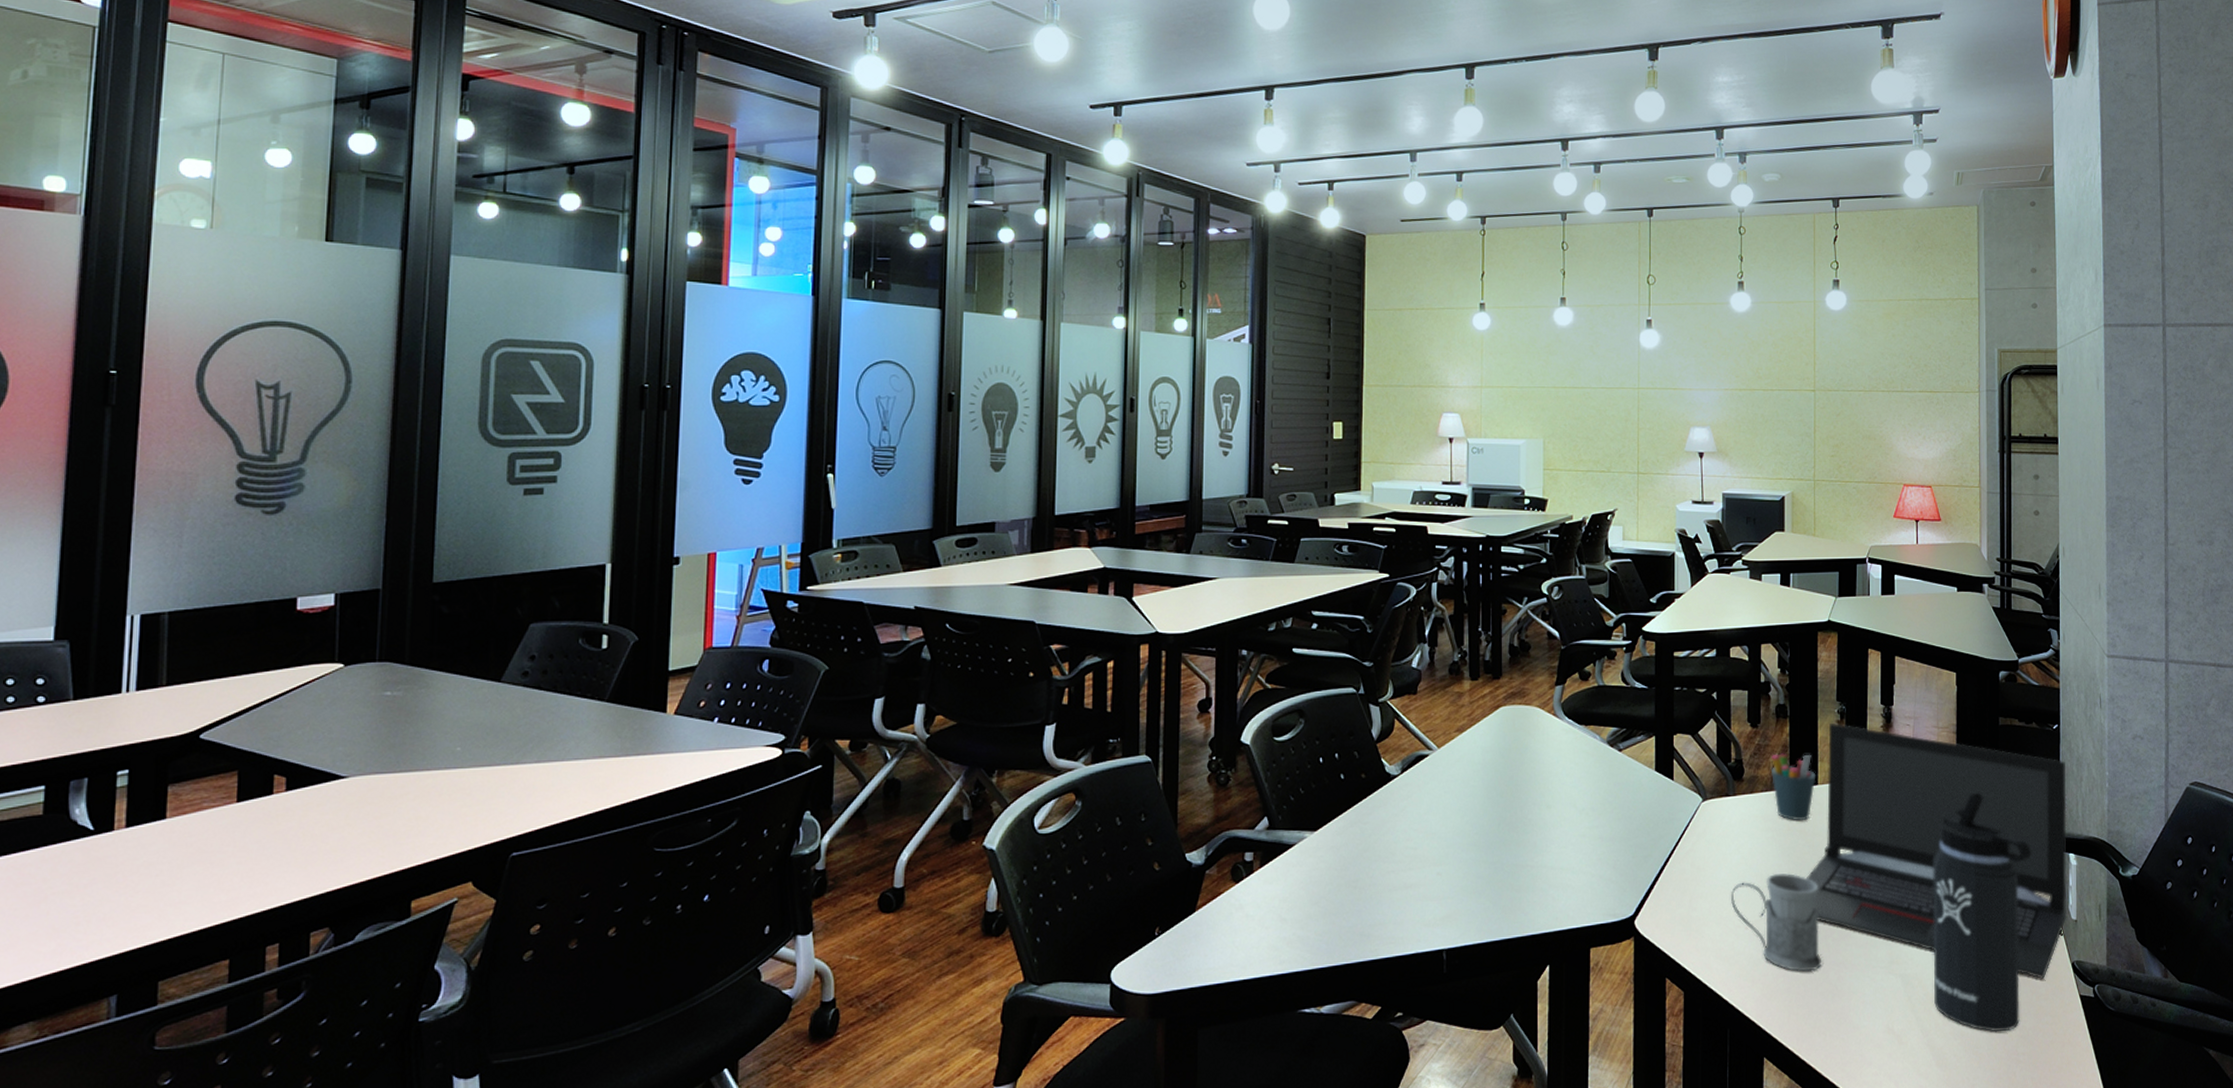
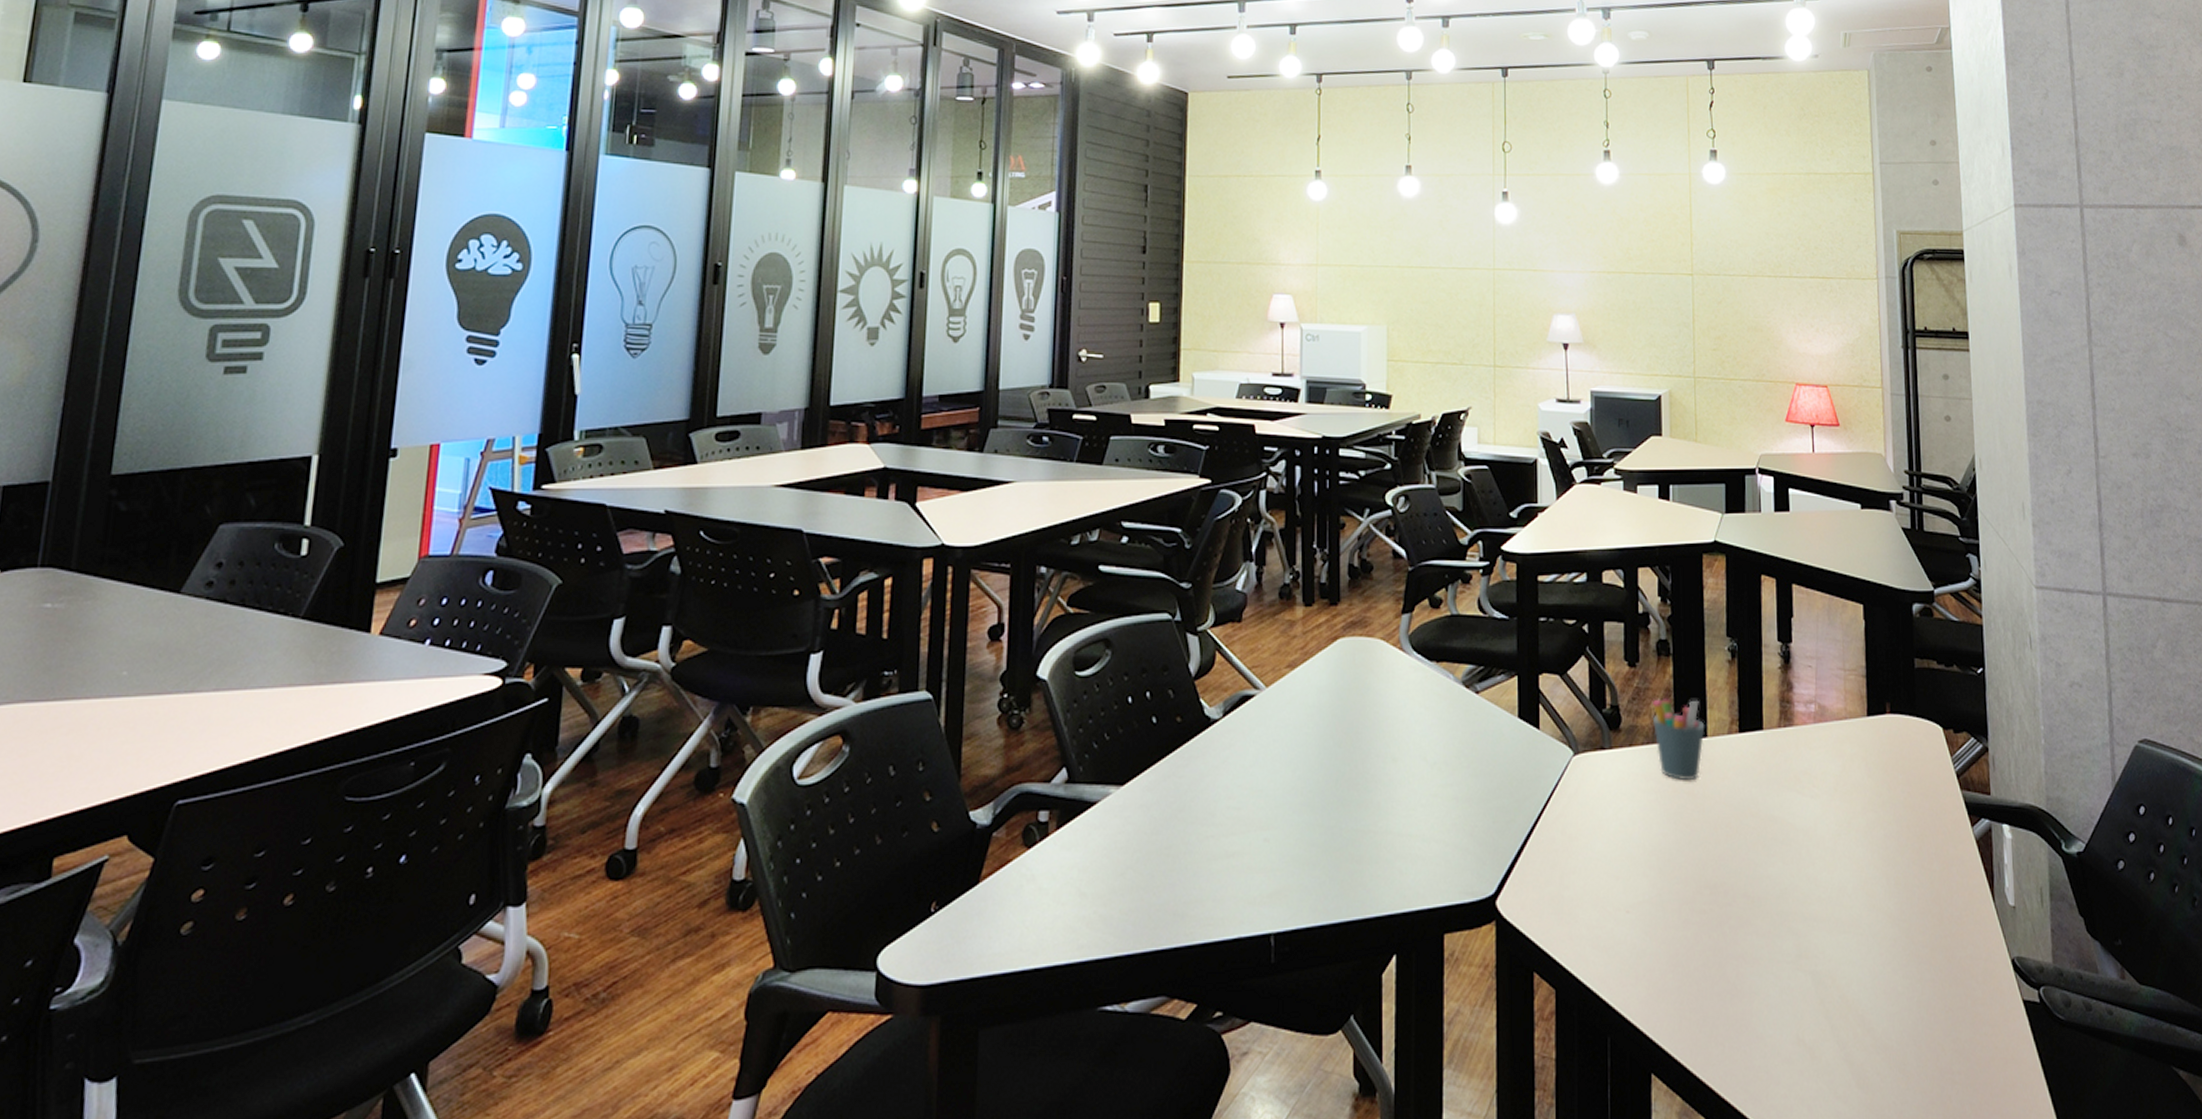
mug: present [1731,874,1821,972] -> none [1609,845,1717,967]
laptop: present [1807,722,2067,979] -> none [1697,662,2004,979]
thermos bottle: present [1933,792,2030,1032] -> none [1844,749,1957,1045]

